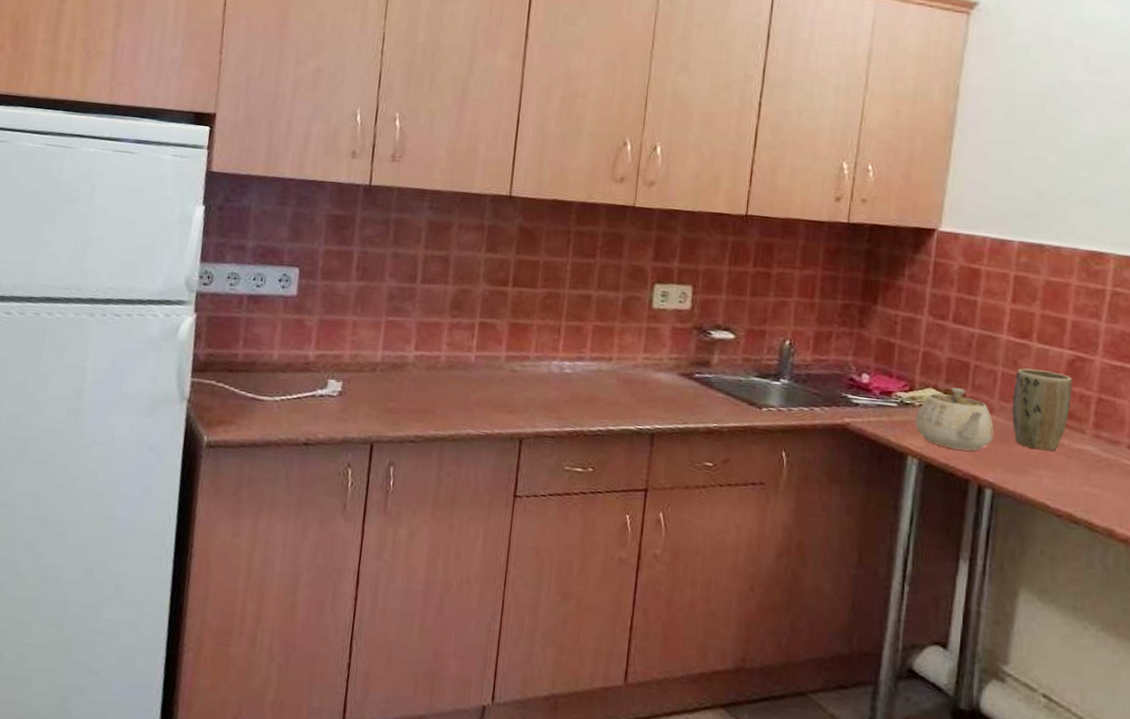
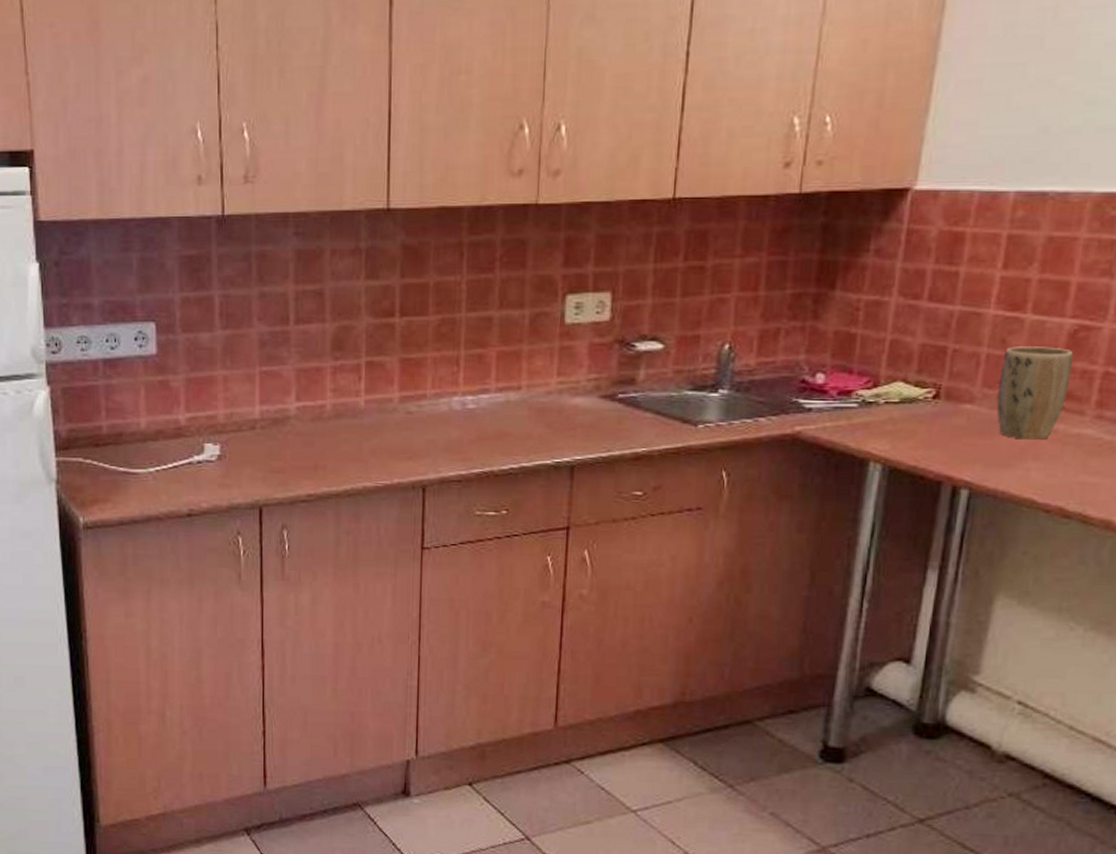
teapot: present [914,387,995,451] -> none [878,378,975,449]

